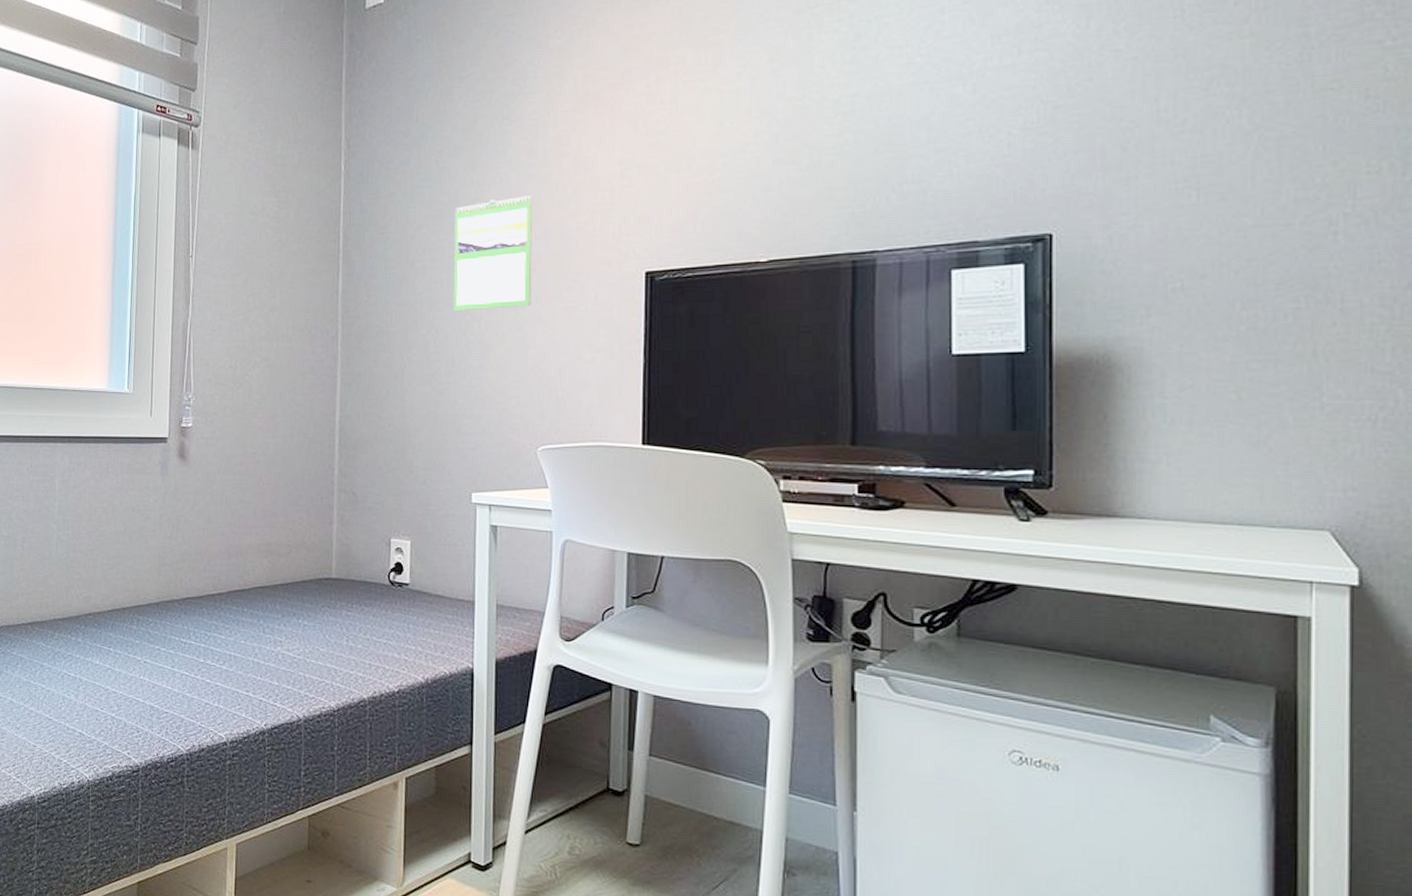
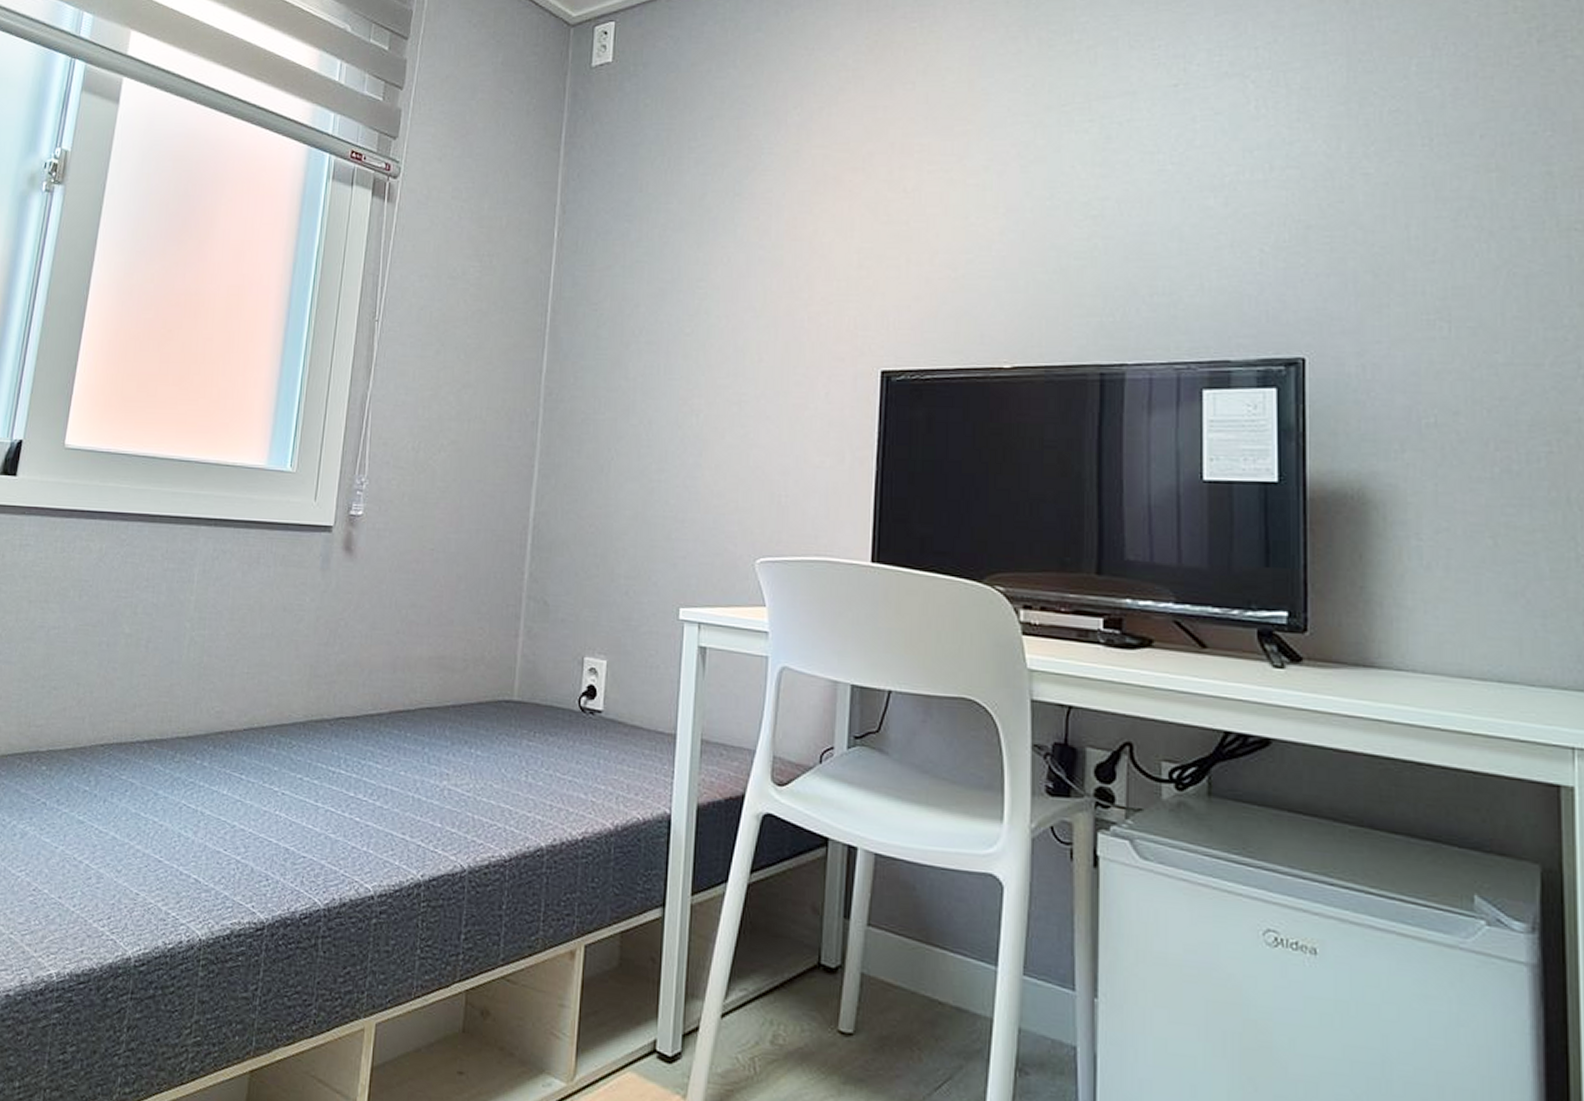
calendar: present [453,196,533,311] -> none [670,280,762,402]

